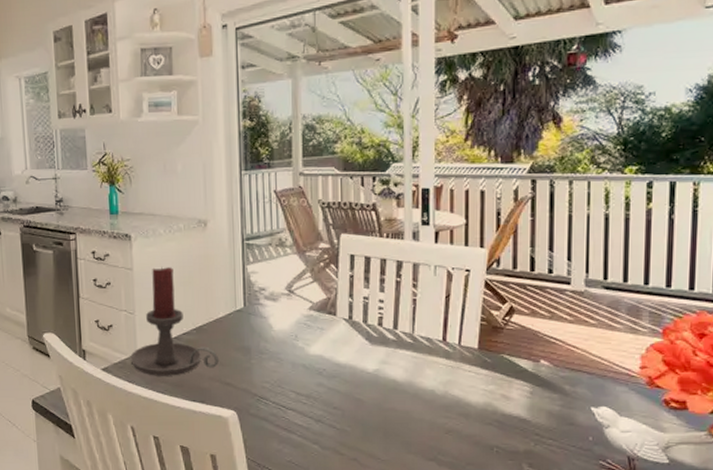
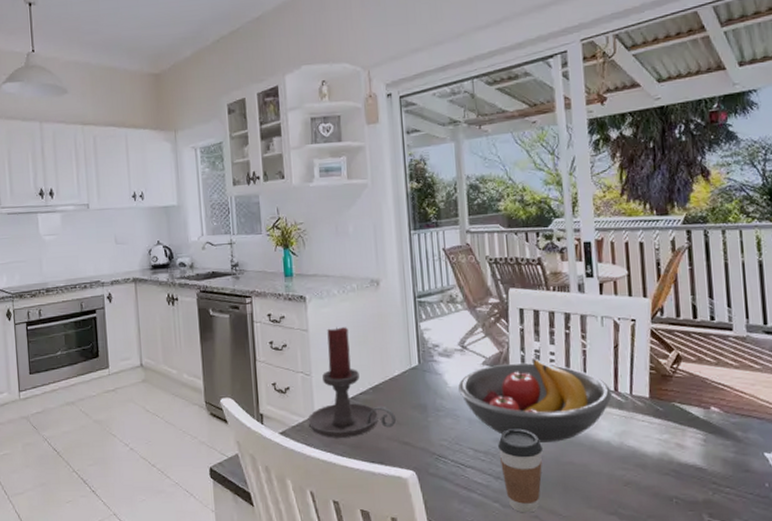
fruit bowl: none [283,305,440,388] -> present [458,358,612,442]
coffee cup: none [321,375,365,456] -> present [498,430,543,513]

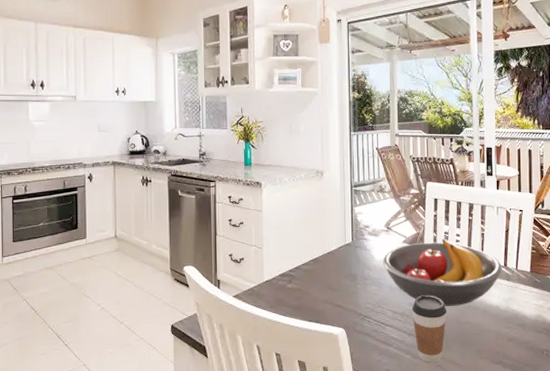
candle holder: present [307,326,397,438] -> none [258,208,332,301]

